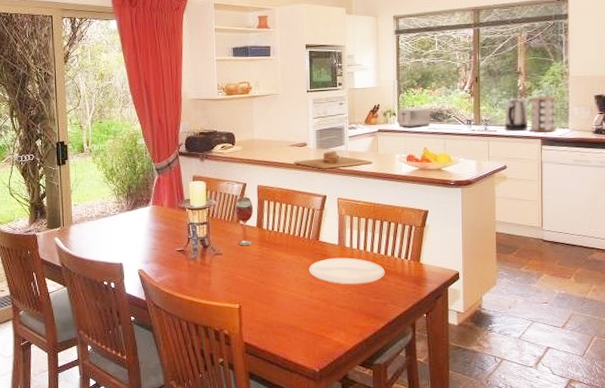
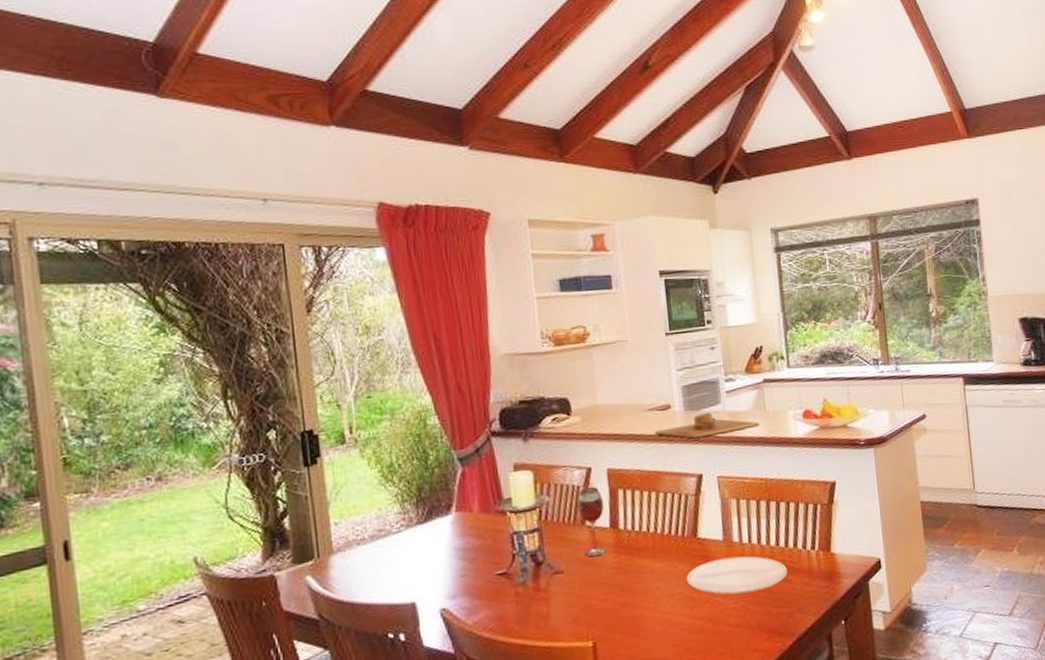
toaster: present [398,107,430,128] -> none [787,345,829,375]
kettle: present [504,99,529,131] -> none [917,328,947,369]
spice rack: present [529,91,558,132] -> none [945,317,980,369]

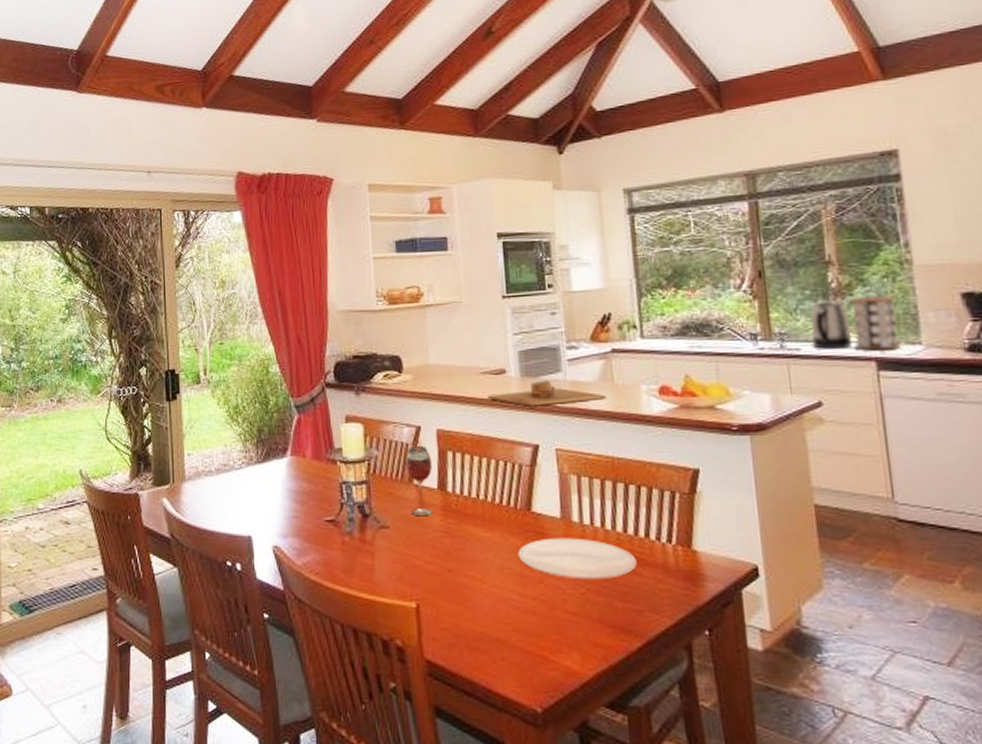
kettle: none [917,328,947,369] -> present [811,301,853,349]
spice rack: none [945,317,980,369] -> present [850,289,902,351]

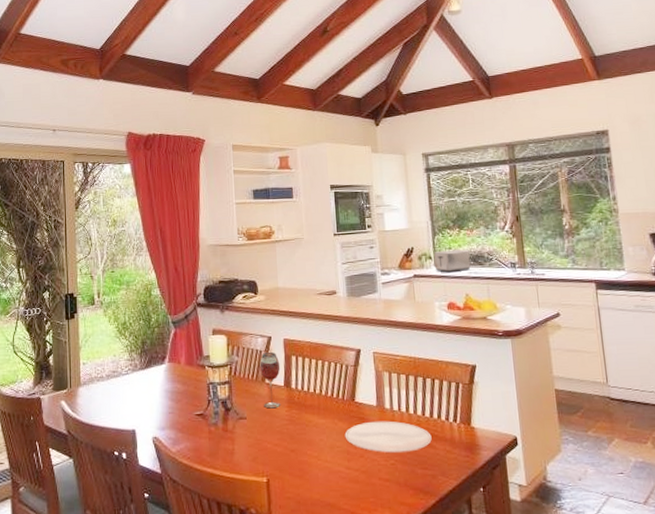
cutting board: present [487,381,607,407] -> none [322,299,410,320]
toaster: none [640,315,692,347] -> present [434,249,471,273]
kettle: present [811,301,853,349] -> none [552,239,580,274]
spice rack: present [850,289,902,351] -> none [577,230,612,275]

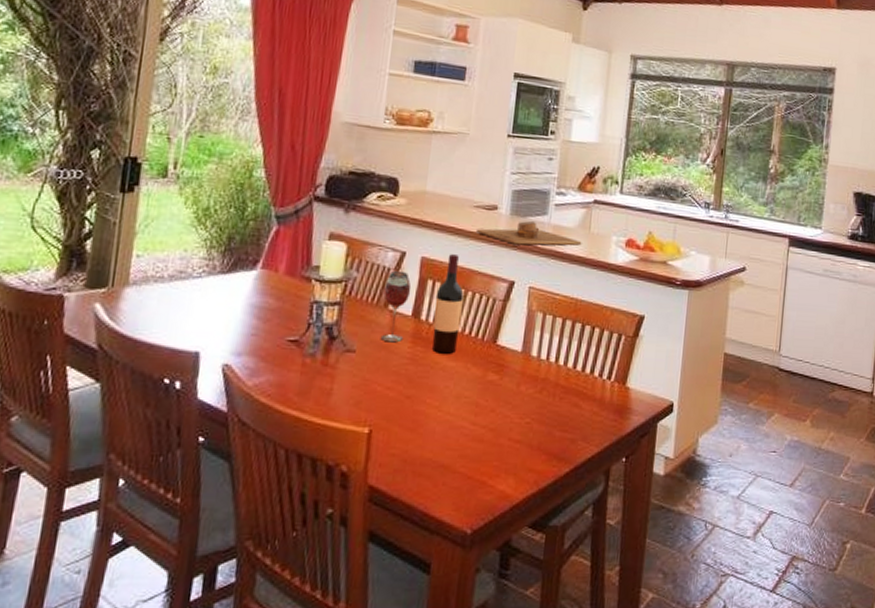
wine bottle: none [300,334,324,415] -> present [431,254,464,355]
cutting board: none [322,299,410,320] -> present [475,221,582,246]
plate: present [344,421,432,454] -> none [476,370,579,411]
toaster: present [434,249,471,273] -> none [620,176,662,205]

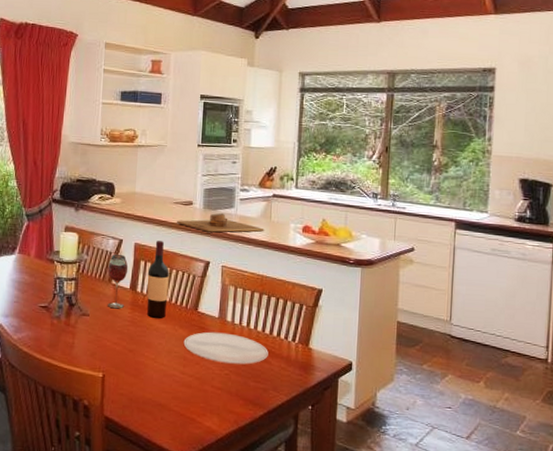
plate: none [476,370,579,411] -> present [183,331,269,365]

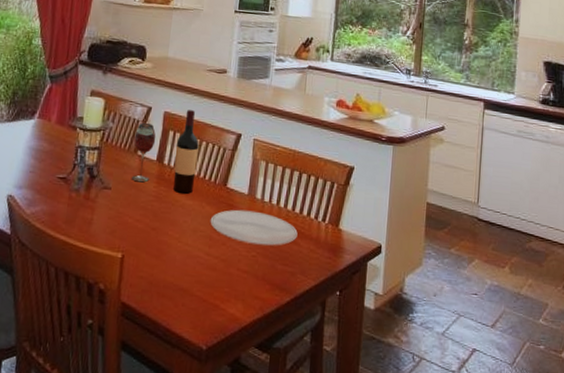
cutting board: present [176,213,264,233] -> none [208,83,299,105]

